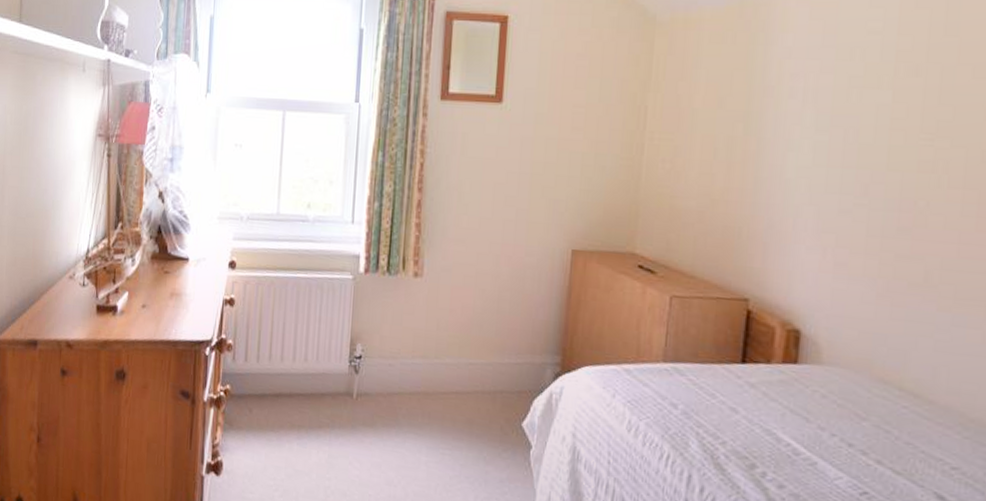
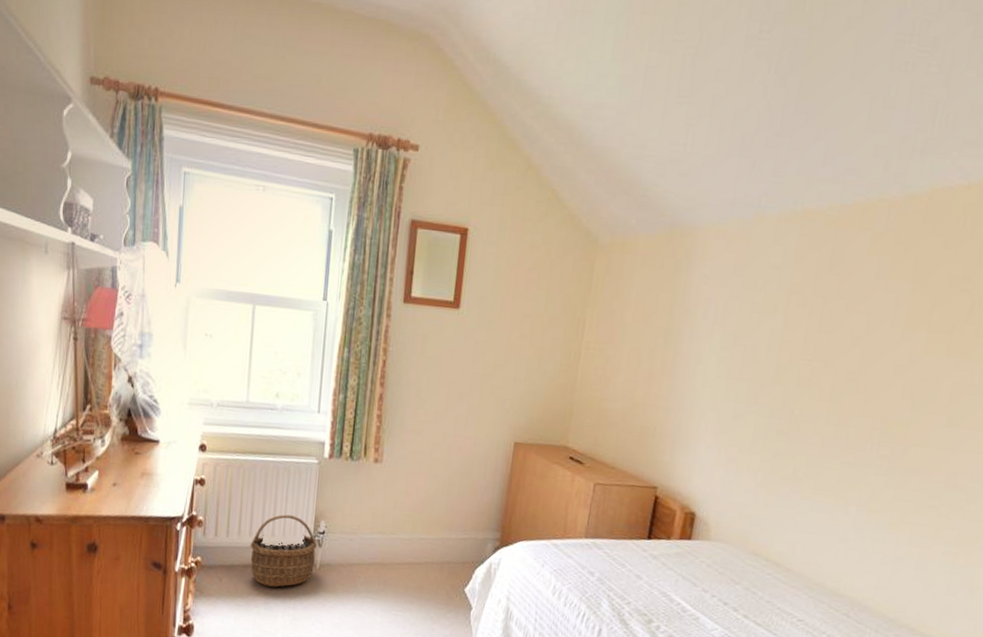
wicker basket: none [282,336,354,420] -> present [250,514,317,587]

